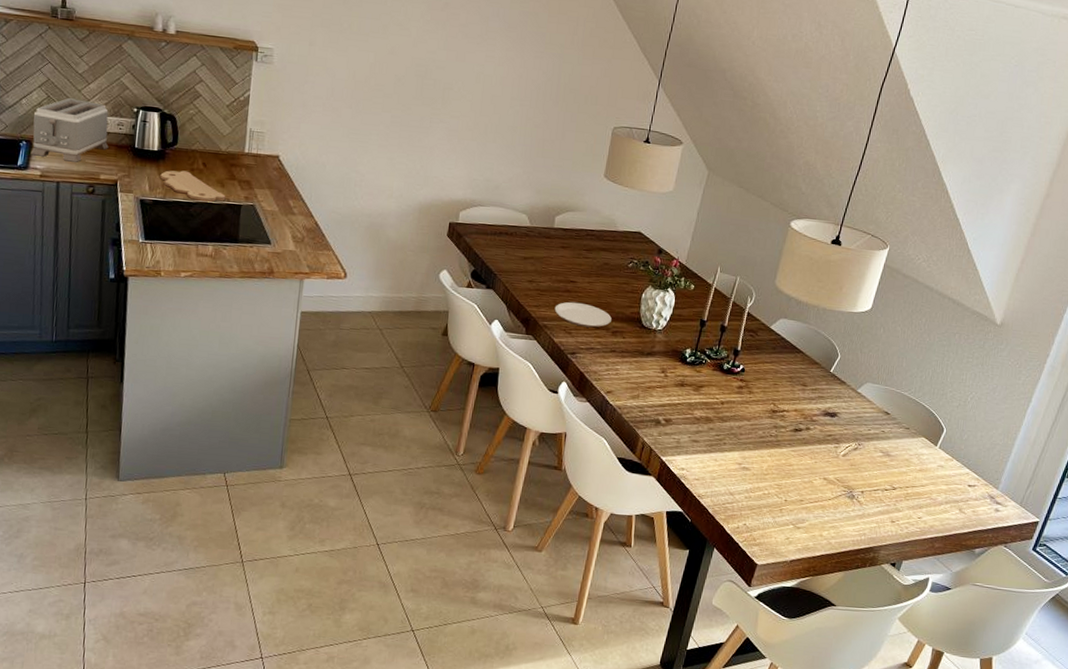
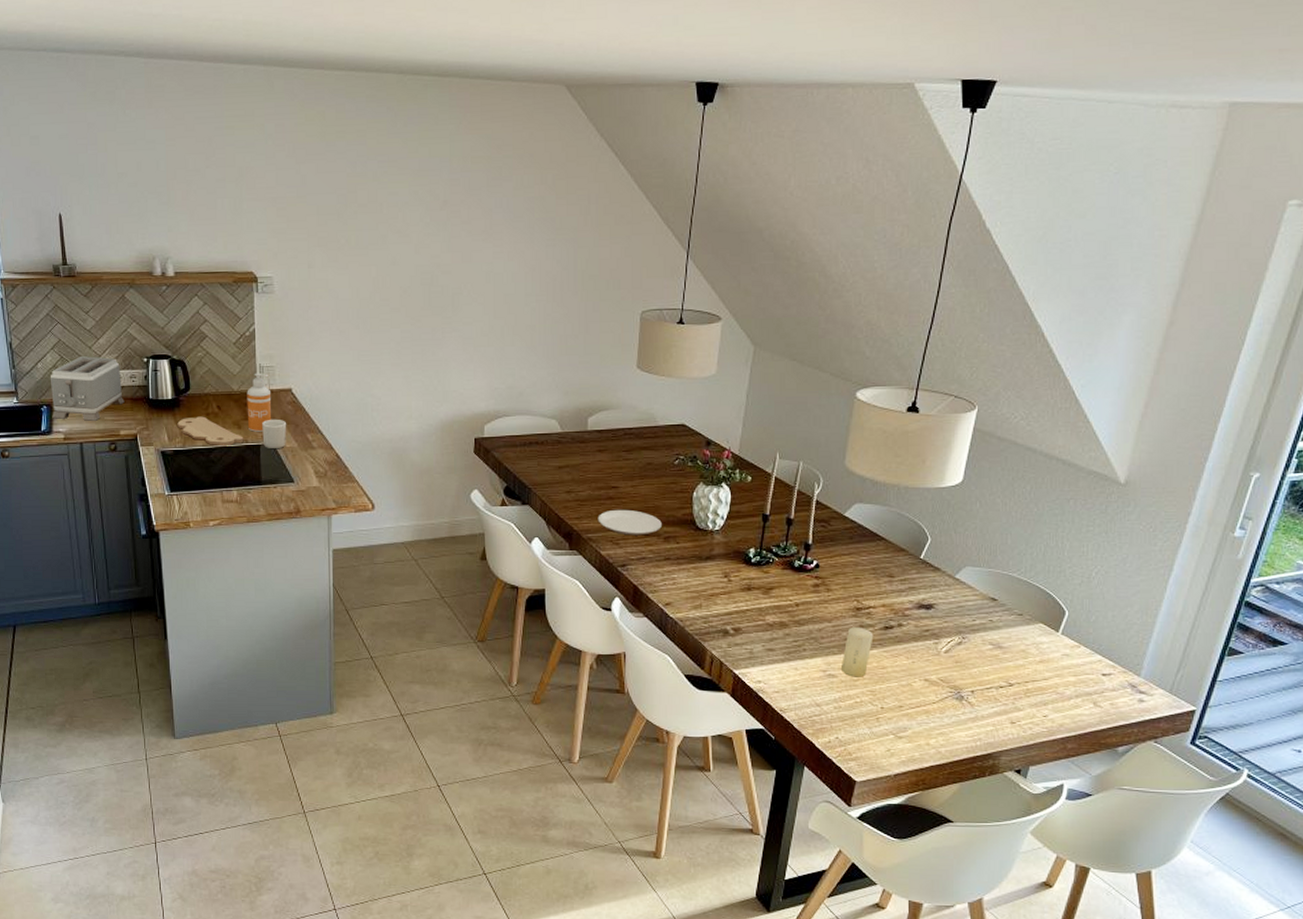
soap dispenser: none [231,136,259,193] -> present [247,372,272,432]
mug: none [244,182,271,211] -> present [262,419,287,450]
candle: none [754,427,785,472] -> present [842,627,874,677]

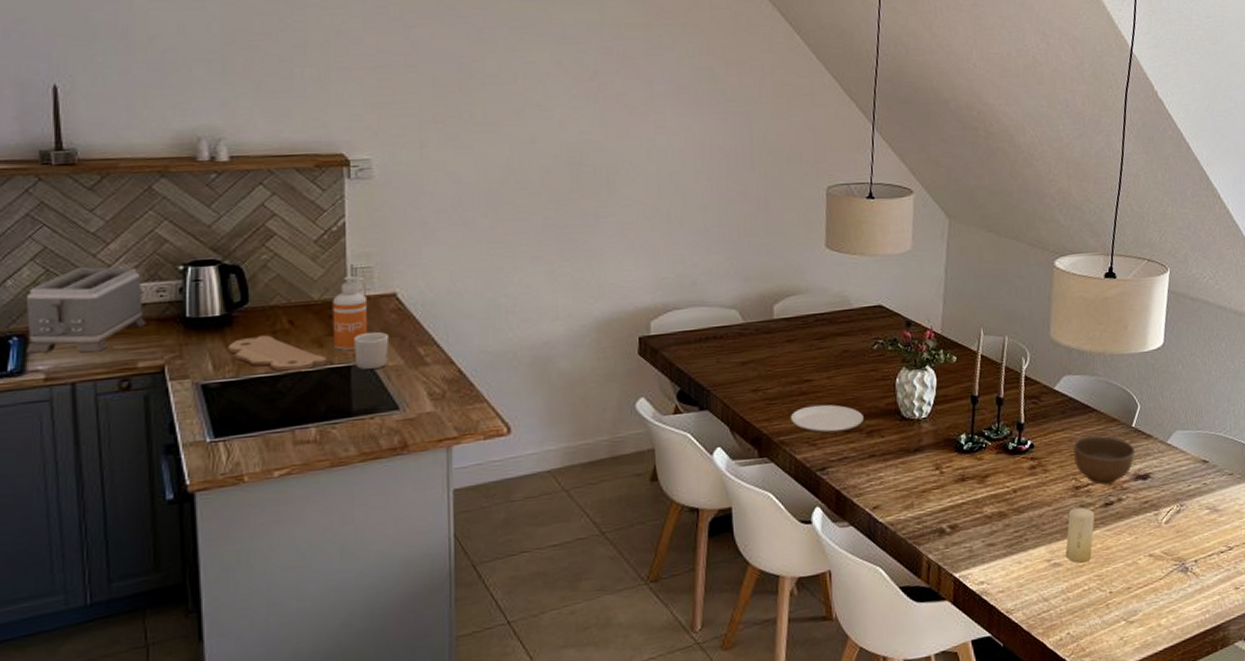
bowl: none [858,563,921,609] -> present [1073,435,1136,484]

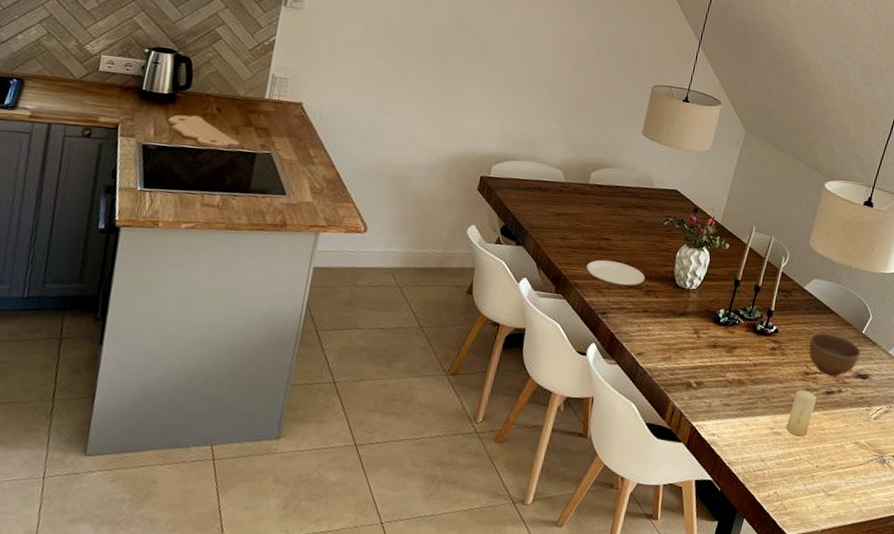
toaster: present [25,267,146,354] -> none [21,35,116,103]
soap dispenser: present [332,275,368,350] -> none [246,82,281,141]
mug: present [354,331,390,371] -> none [260,129,291,160]

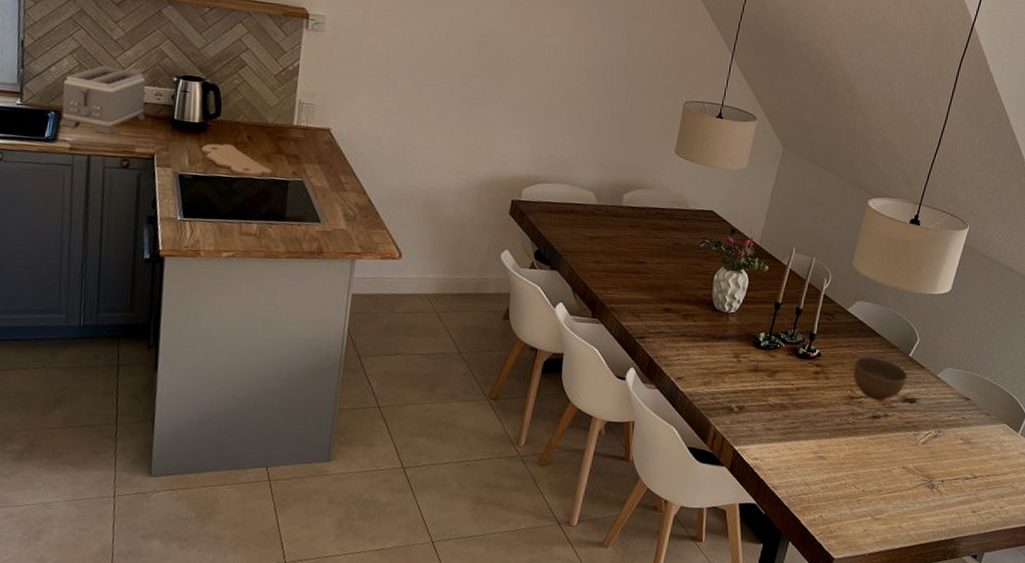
toaster: none [21,35,116,103] -> present [59,66,146,134]
plate: present [586,259,645,287] -> none [622,283,682,311]
candle: present [786,390,817,437] -> none [831,414,863,461]

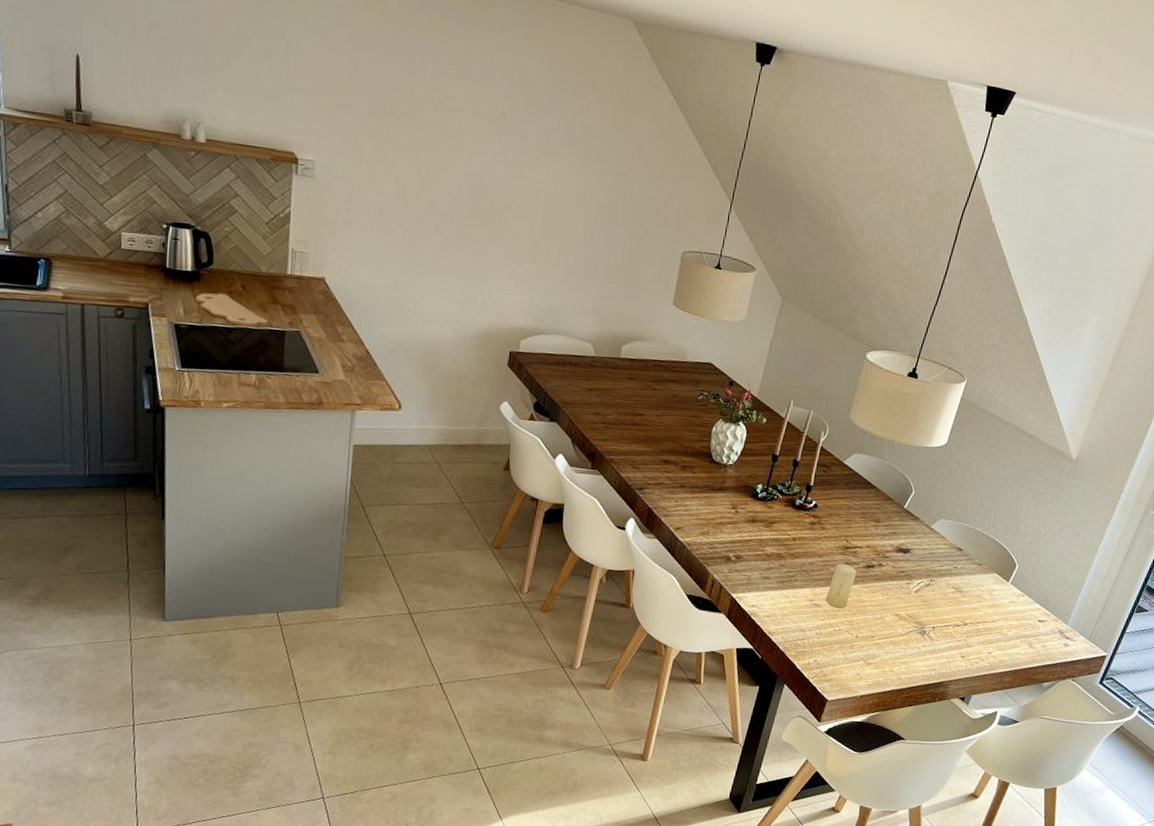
toaster: present [59,66,146,134] -> none [50,212,137,283]
candle: none [831,414,863,461] -> present [826,564,857,609]
bowl: present [853,356,908,400] -> none [848,507,903,550]

